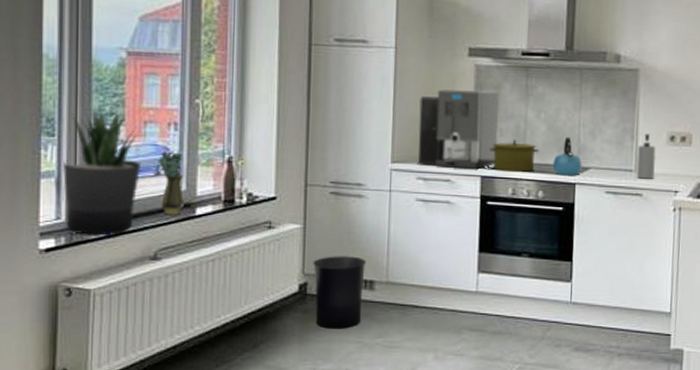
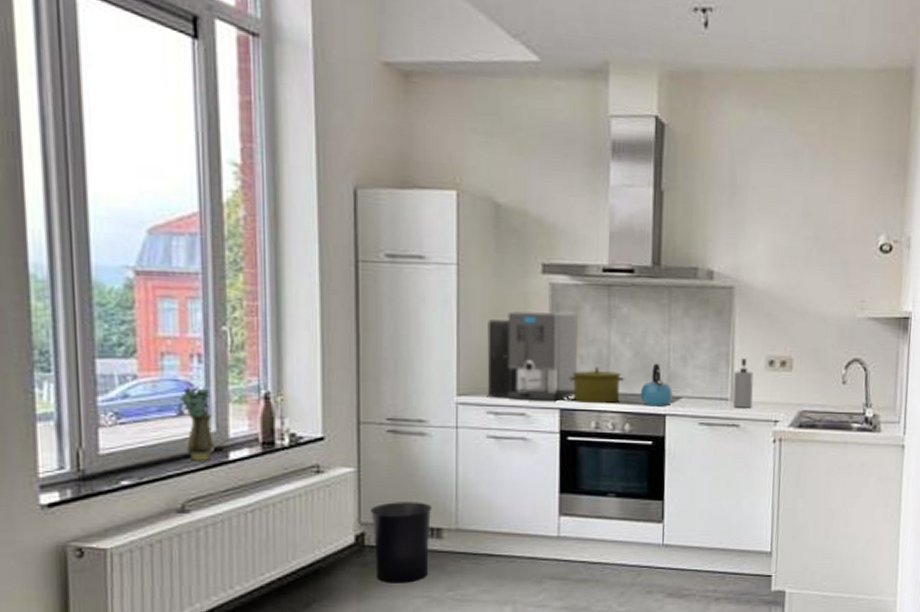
planter: present [63,103,142,236] -> none [64,332,161,487]

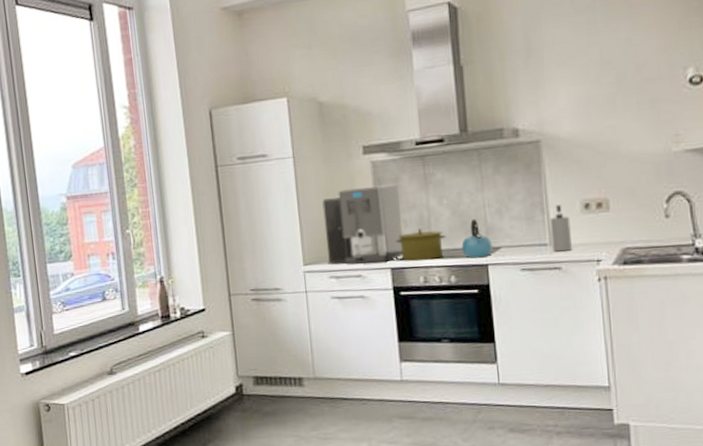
vase: present [180,384,216,460] -> none [103,277,130,334]
waste bin: present [370,502,432,583] -> none [245,356,295,425]

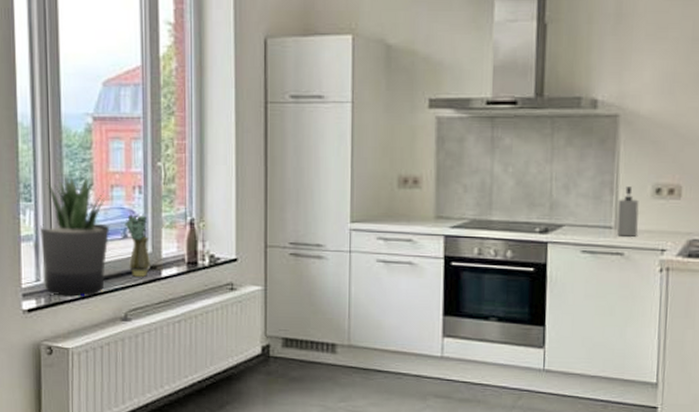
planter: none [30,245,91,358] -> present [40,169,110,297]
vase: none [103,277,130,334] -> present [125,212,151,277]
coffee machine: present [322,183,403,264] -> none [378,143,463,228]
cooking pot: present [396,228,446,262] -> none [453,196,507,231]
kettle: present [461,219,493,259] -> none [522,191,556,234]

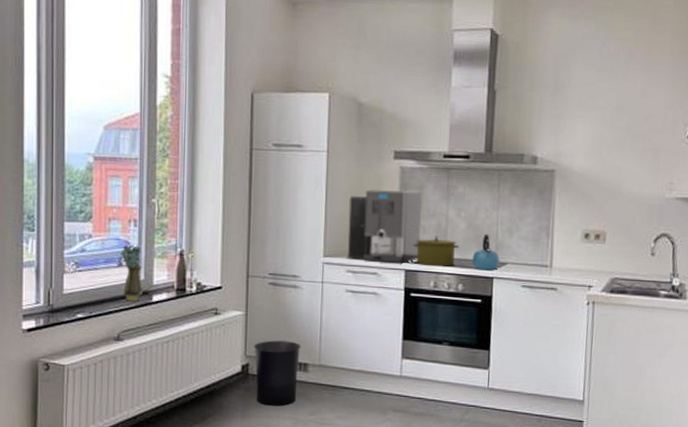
planter: present [40,169,110,297] -> none [42,202,107,318]
waste bin: none [275,318,328,392] -> present [254,340,301,406]
coffee machine: none [378,143,463,228] -> present [348,189,423,263]
cooking pot: none [453,196,507,231] -> present [413,236,460,267]
kettle: none [522,191,556,234] -> present [472,234,500,271]
soap dispenser: present [615,186,639,237] -> none [551,231,571,274]

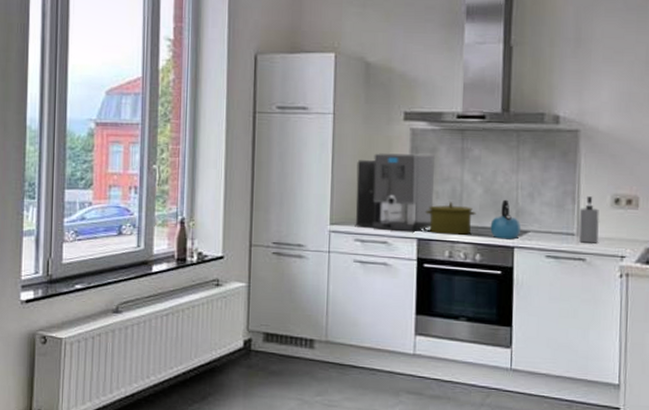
vase: present [120,243,143,301] -> none [120,210,143,272]
waste bin: present [254,340,301,406] -> none [257,314,307,386]
soap dispenser: none [551,231,571,274] -> present [577,196,599,243]

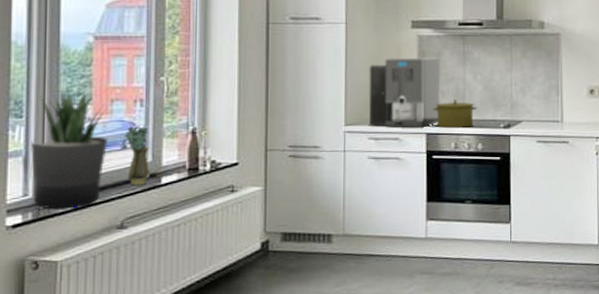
planter: none [41,169,107,289] -> present [31,85,109,210]
vase: none [120,210,143,272] -> present [124,124,151,185]
kettle: present [490,199,522,240] -> none [490,95,516,129]
soap dispenser: present [577,196,599,243] -> none [560,89,578,128]

